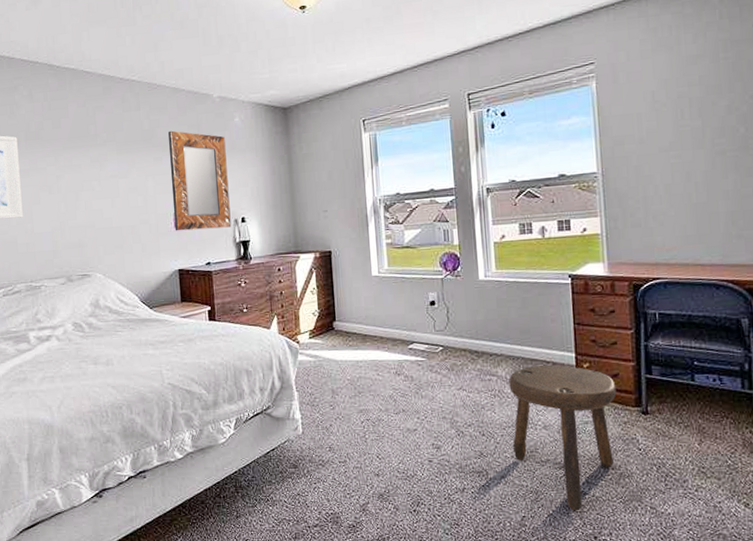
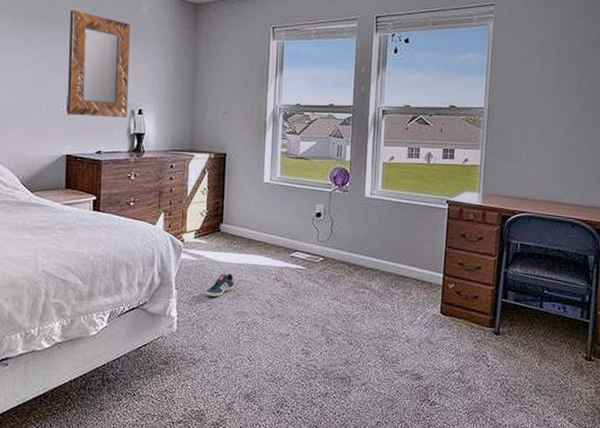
sneaker: none [326,371,355,396] -> present [205,273,235,297]
stool: present [509,364,617,511] -> none [377,282,475,419]

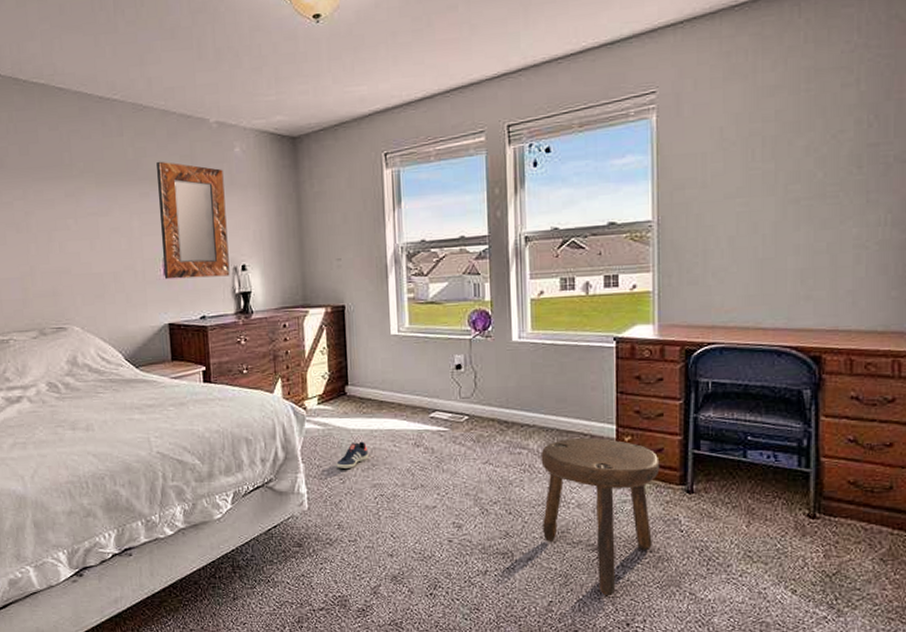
stool: none [377,282,475,419] -> present [541,437,660,597]

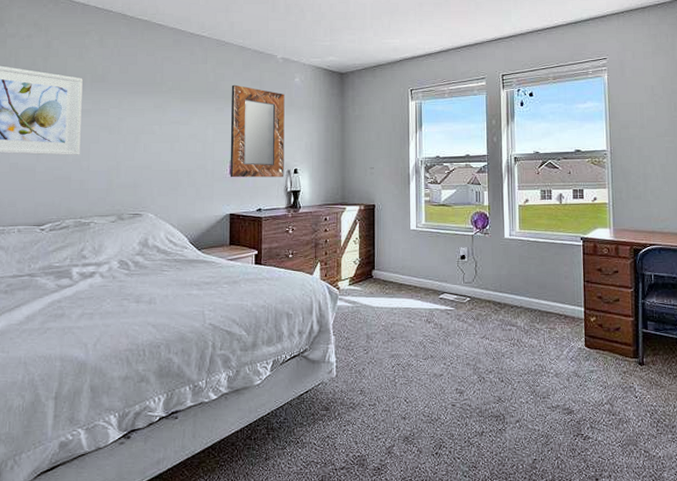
sneaker: present [336,441,369,469] -> none [362,317,389,341]
stool: present [541,437,660,597] -> none [526,317,618,455]

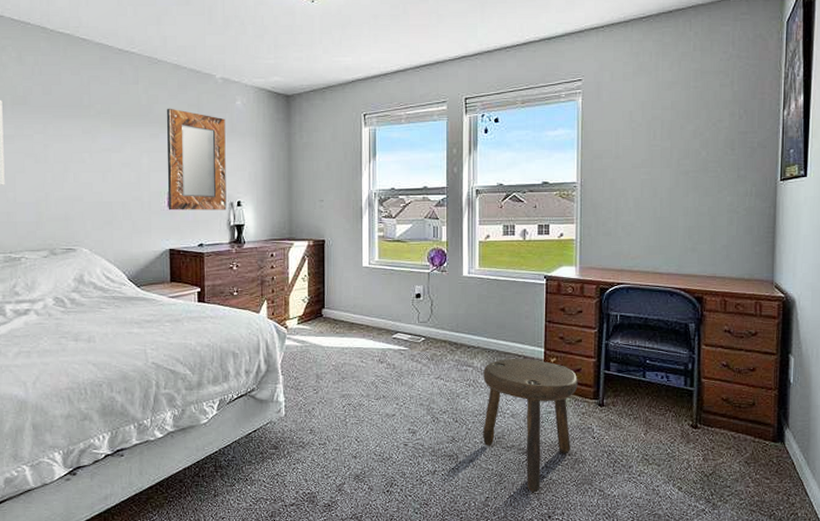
stool: none [526,317,618,455] -> present [483,358,578,493]

